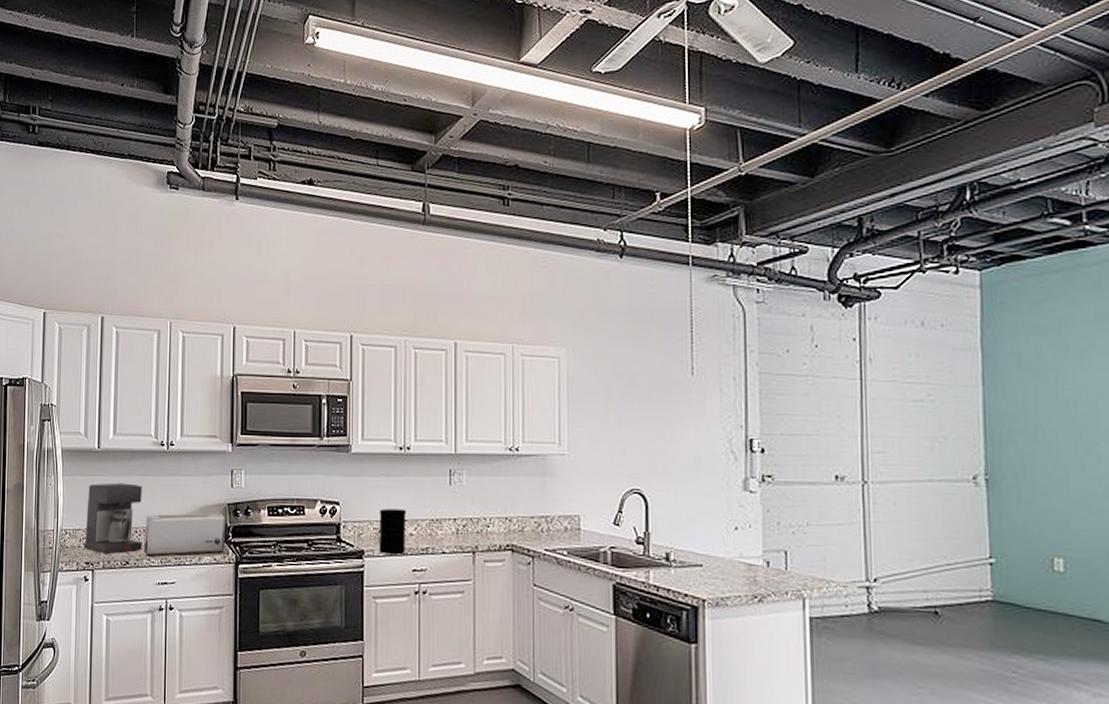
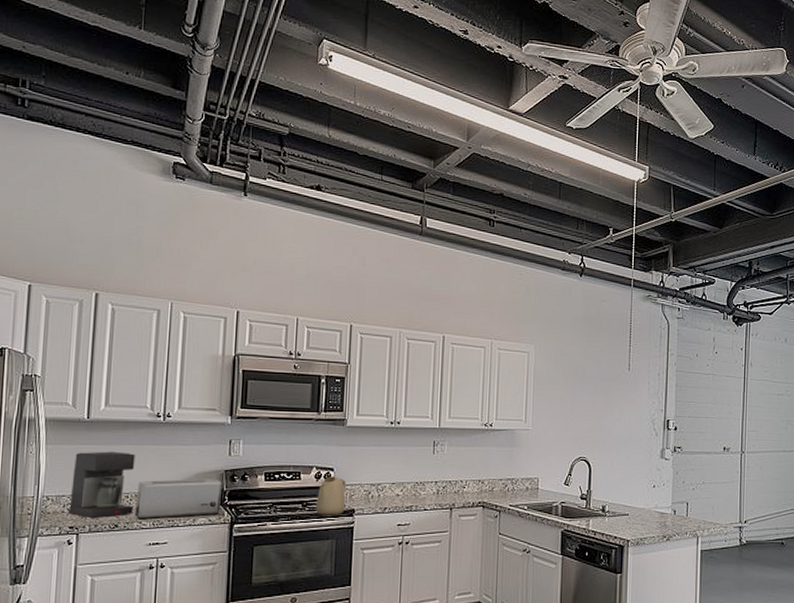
kettle: none [322,511,354,557] -> present [316,476,347,515]
canister: present [379,508,407,555] -> none [368,473,394,512]

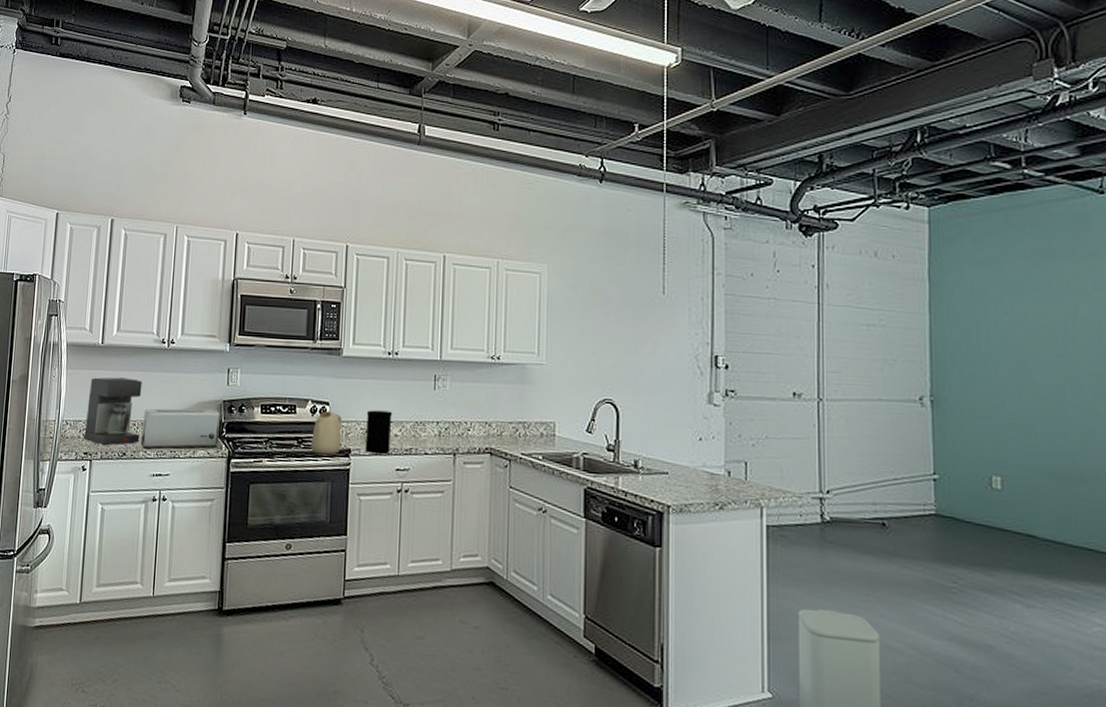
canister: none [368,473,394,512] -> present [364,410,392,455]

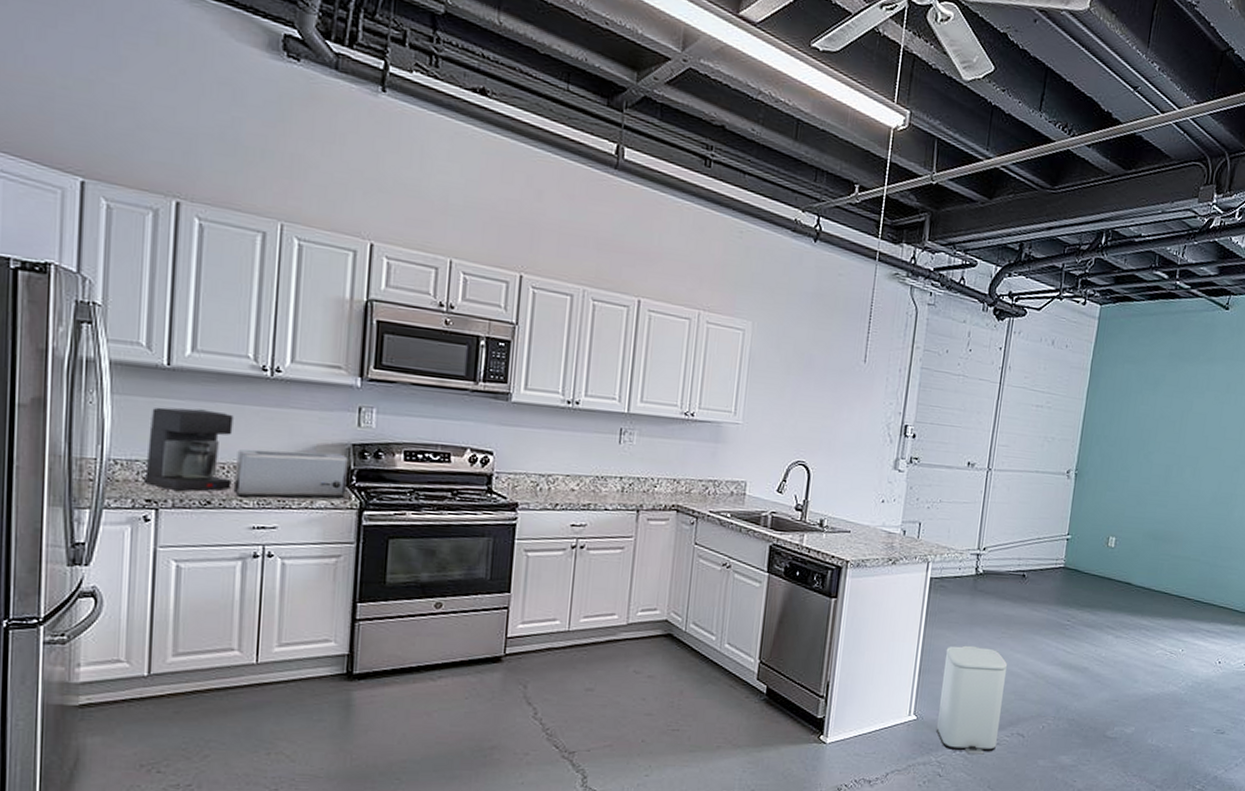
kettle: present [311,411,343,455] -> none [469,461,509,509]
canister: present [364,410,392,455] -> none [535,462,570,510]

